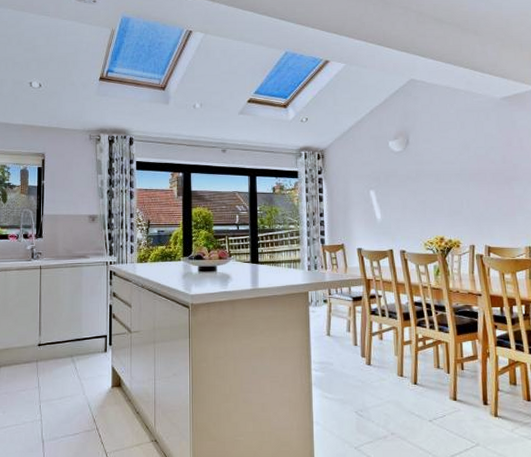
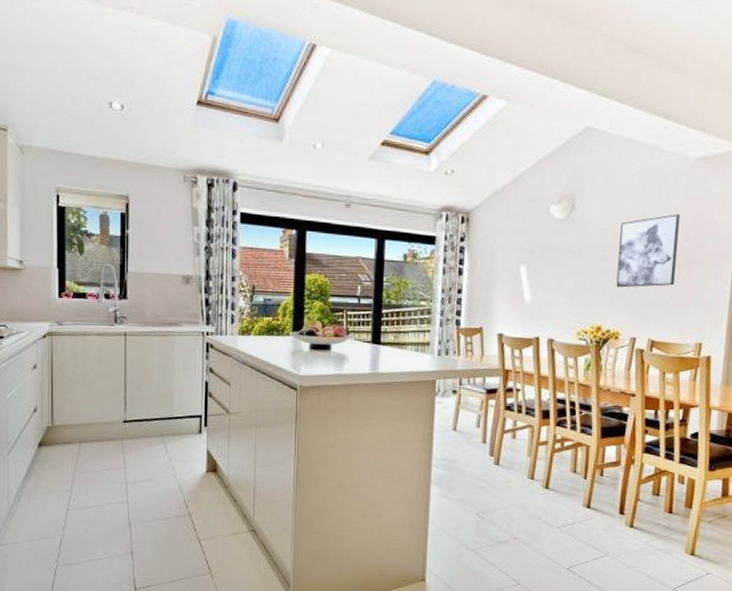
wall art: none [449,142,499,204] -> present [616,214,681,288]

